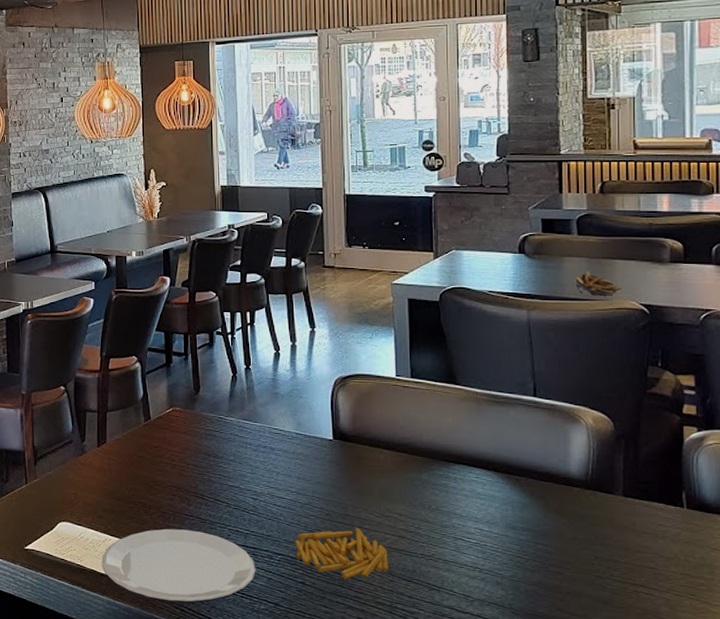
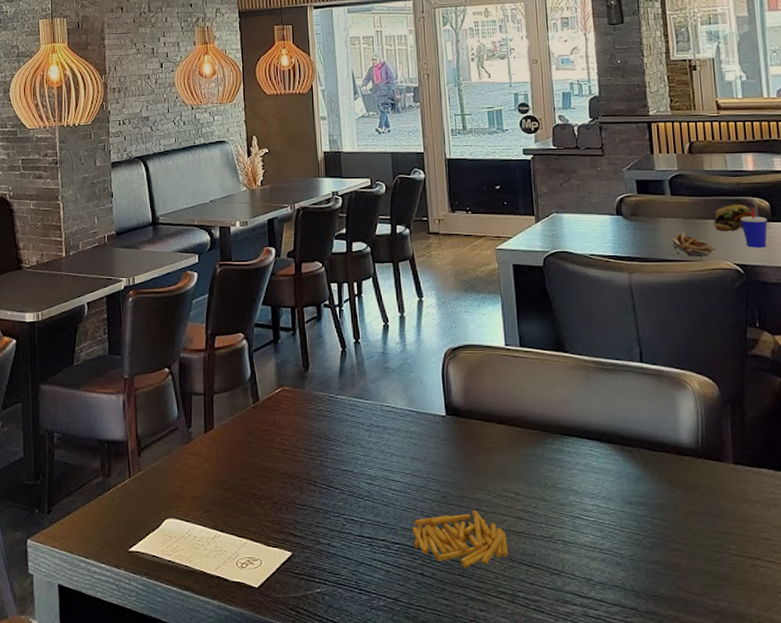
plate: present [101,528,256,603] -> none [211,521,373,604]
burger: none [621,245,663,271] -> present [713,204,753,231]
beverage cup: none [651,249,679,289] -> present [741,208,768,248]

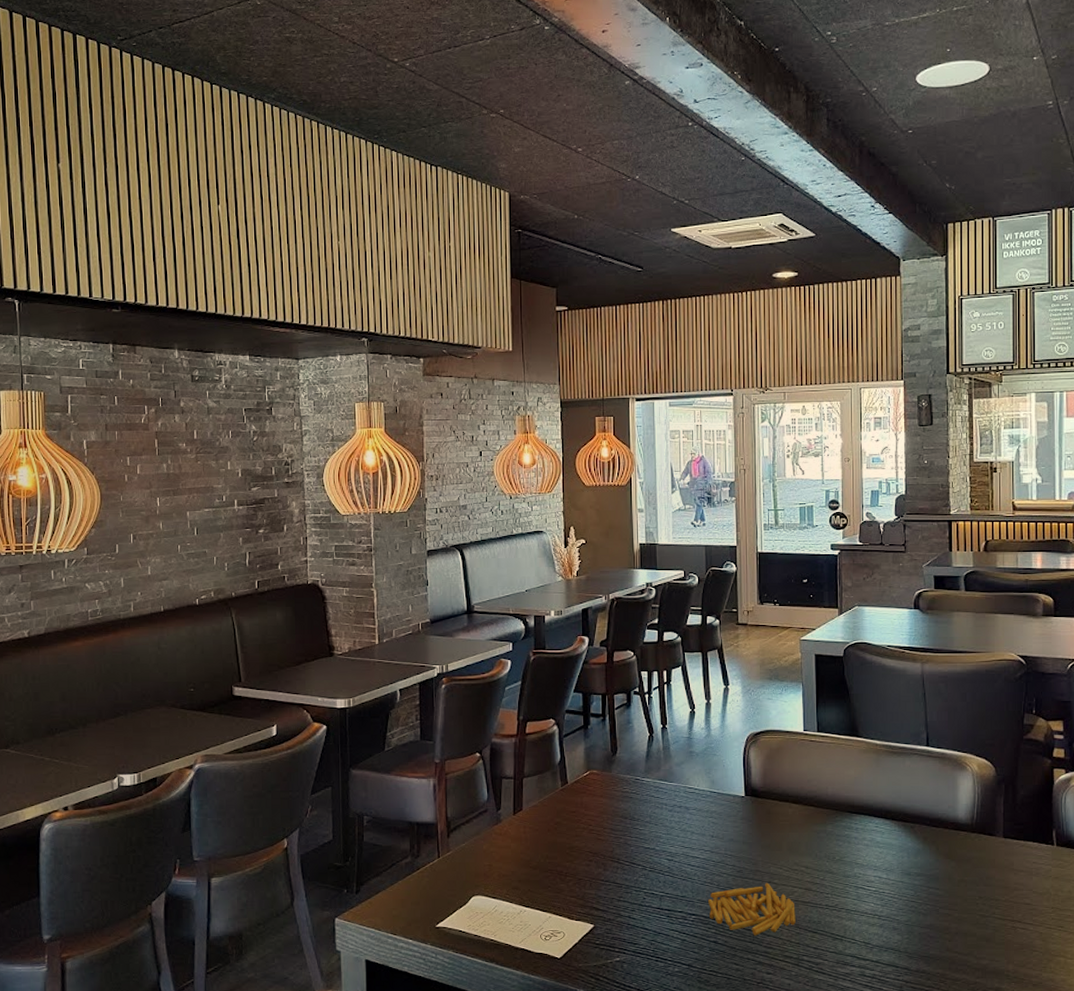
french fries: present [672,232,717,257] -> none [963,625,1003,648]
burger: present [713,204,753,231] -> none [1002,600,1037,625]
beverage cup: present [741,208,768,248] -> none [1027,603,1050,641]

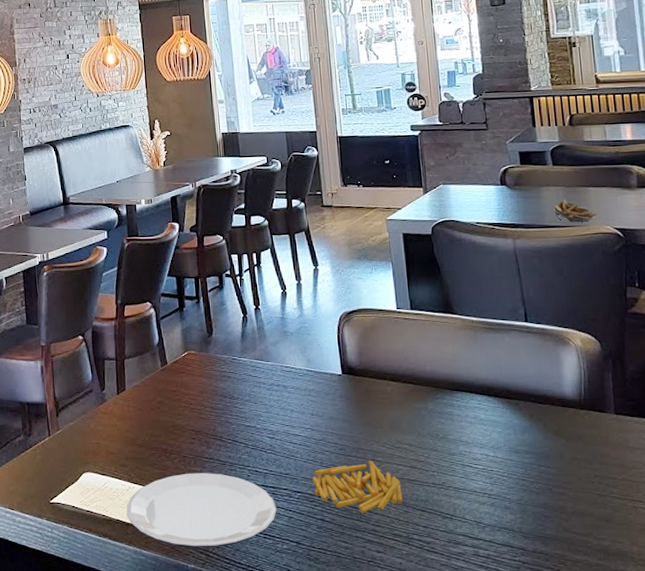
plate: none [516,896,670,972] -> present [126,473,277,548]
french fries: none [963,625,1003,648] -> present [554,199,597,222]

